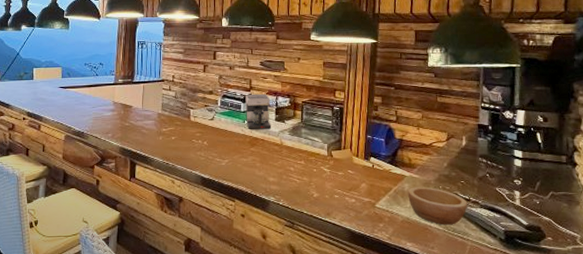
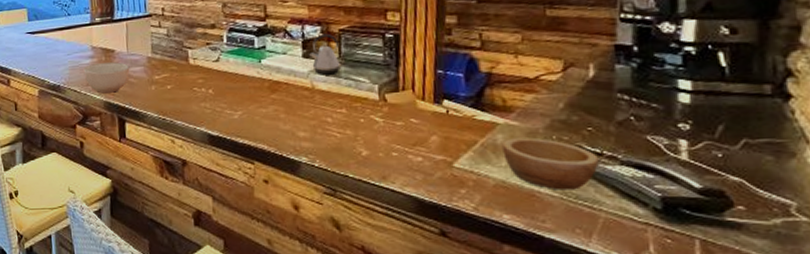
bowl: none [105,116,143,142] -> present [83,62,130,95]
coffee maker: present [245,93,272,129] -> none [259,22,298,71]
kettle: none [280,104,303,135] -> present [309,33,342,75]

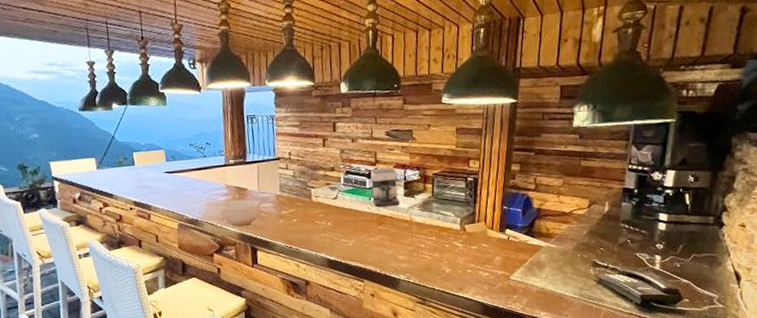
coffee maker: none [259,22,298,71] -> present [370,167,400,207]
kettle: present [309,33,342,75] -> none [409,176,434,211]
bowl: present [502,137,599,191] -> none [544,256,605,294]

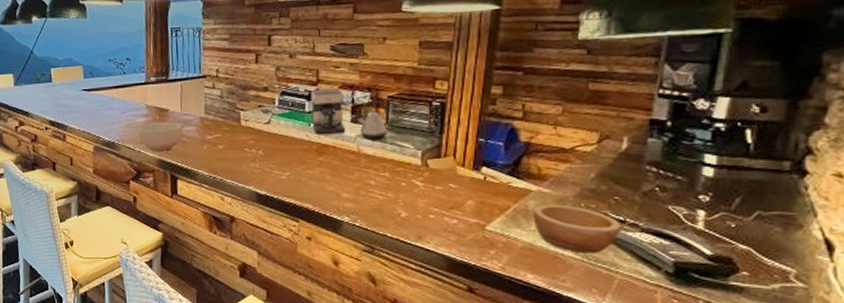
kettle: none [409,176,434,211] -> present [358,99,388,140]
bowl: none [544,256,605,294] -> present [533,204,621,254]

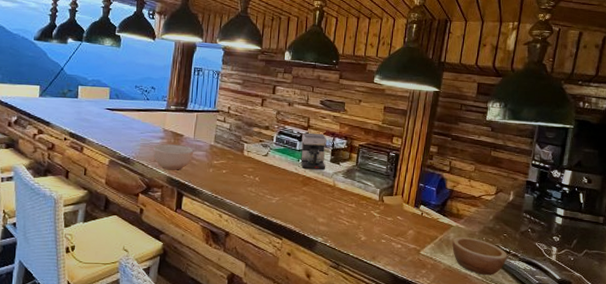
kettle: present [358,99,388,140] -> none [335,146,358,178]

